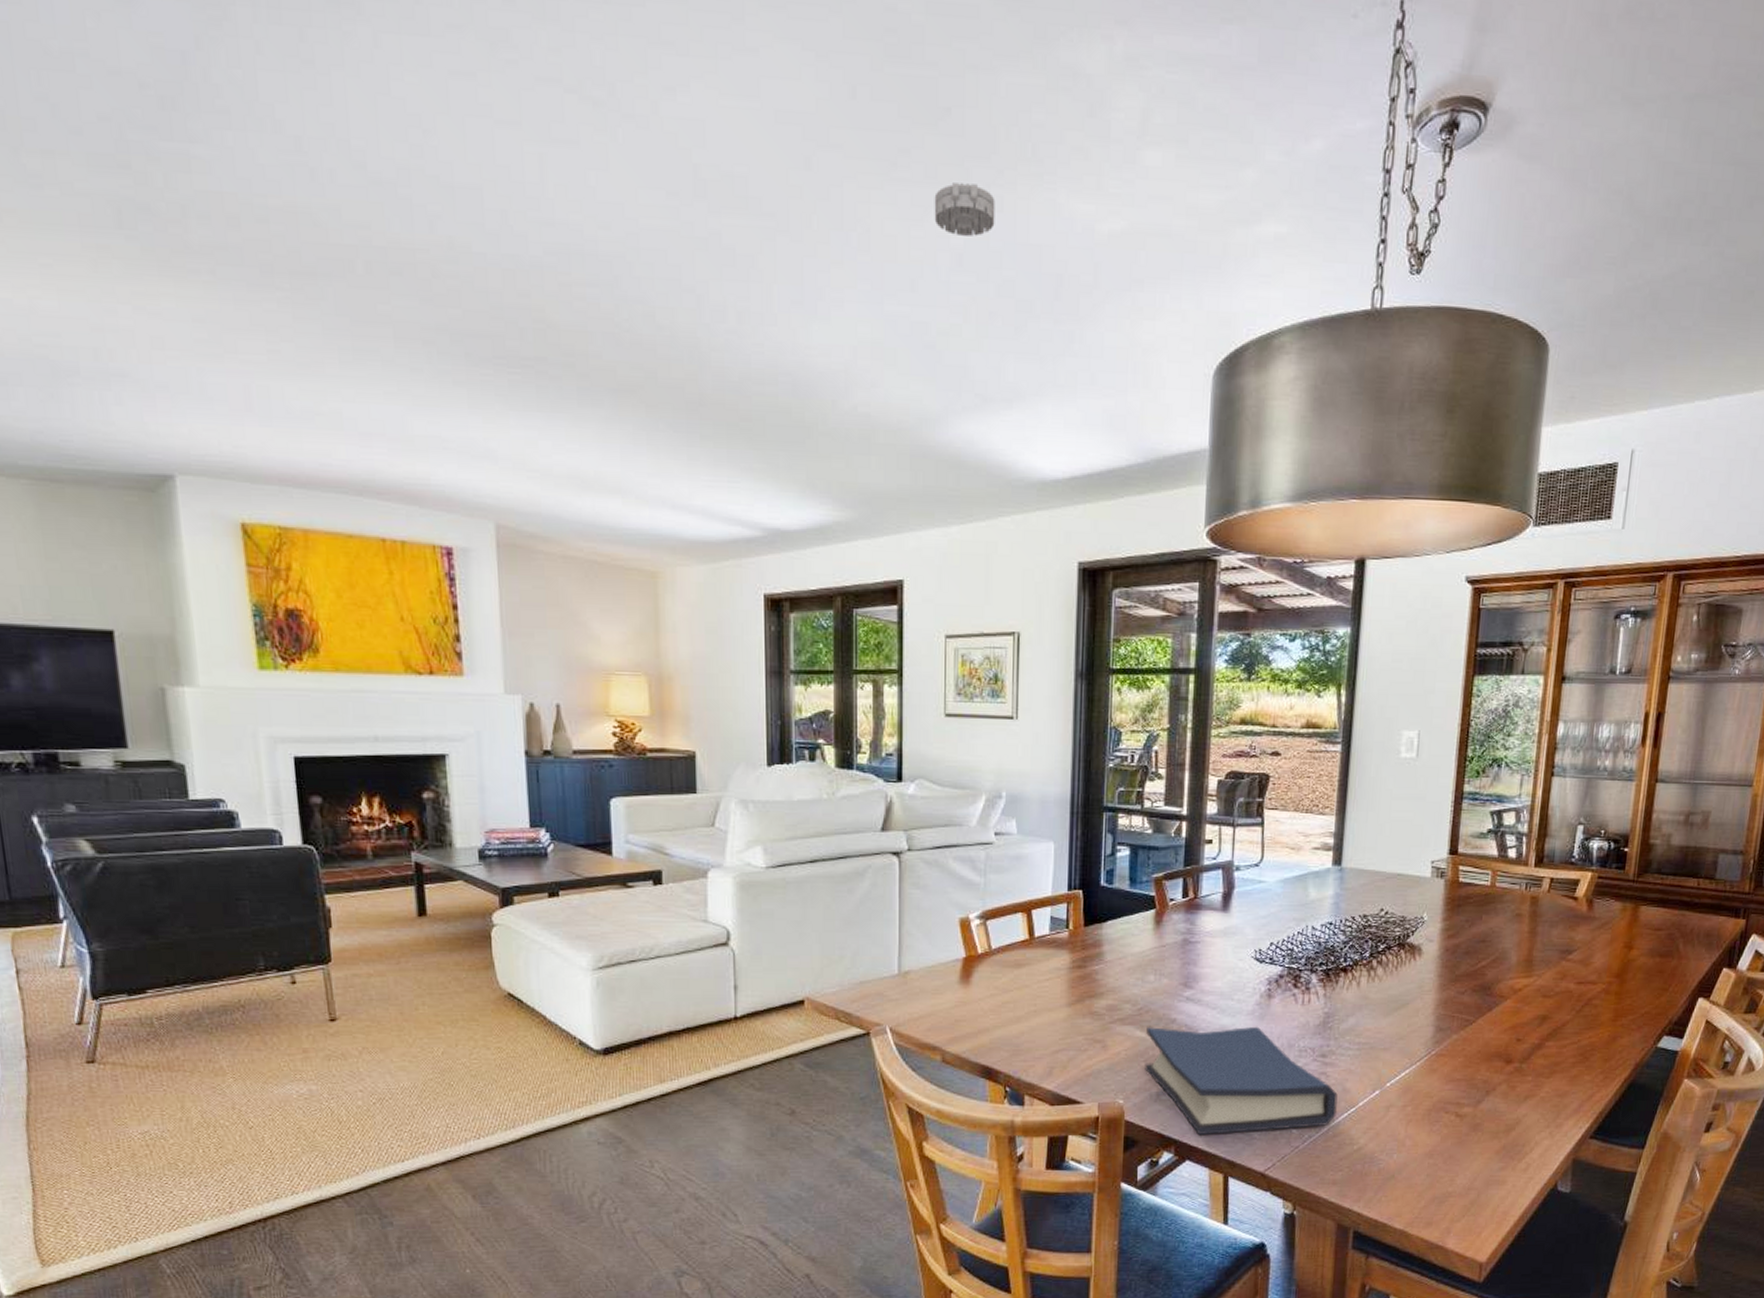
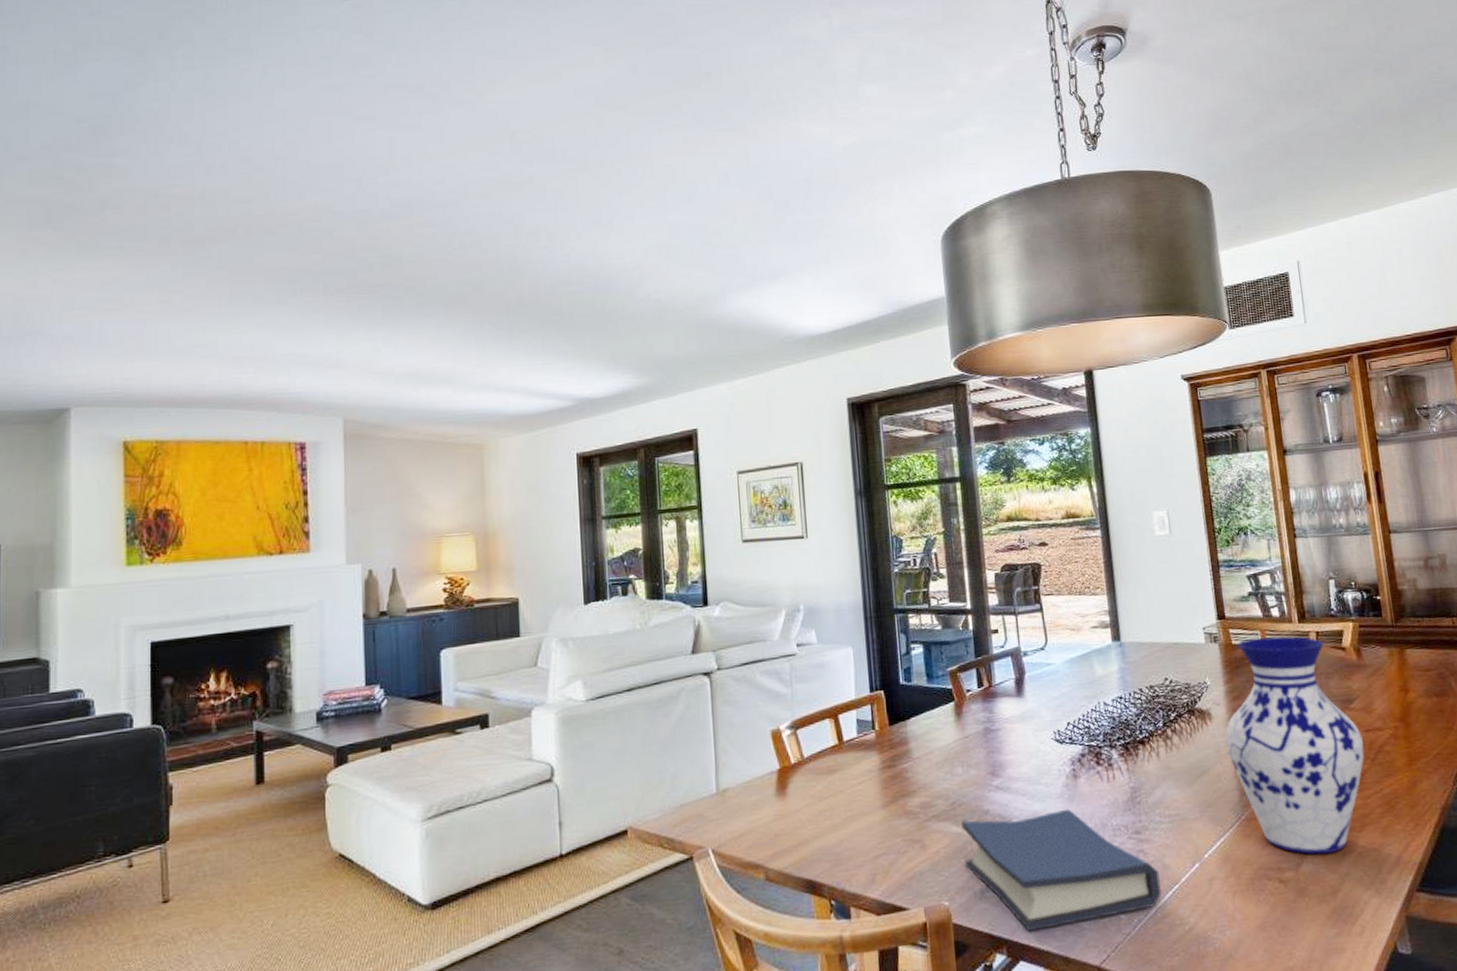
smoke detector: present [934,183,995,236] -> none [702,123,752,160]
vase: none [1430,878,1573,1094] -> present [1224,636,1365,855]

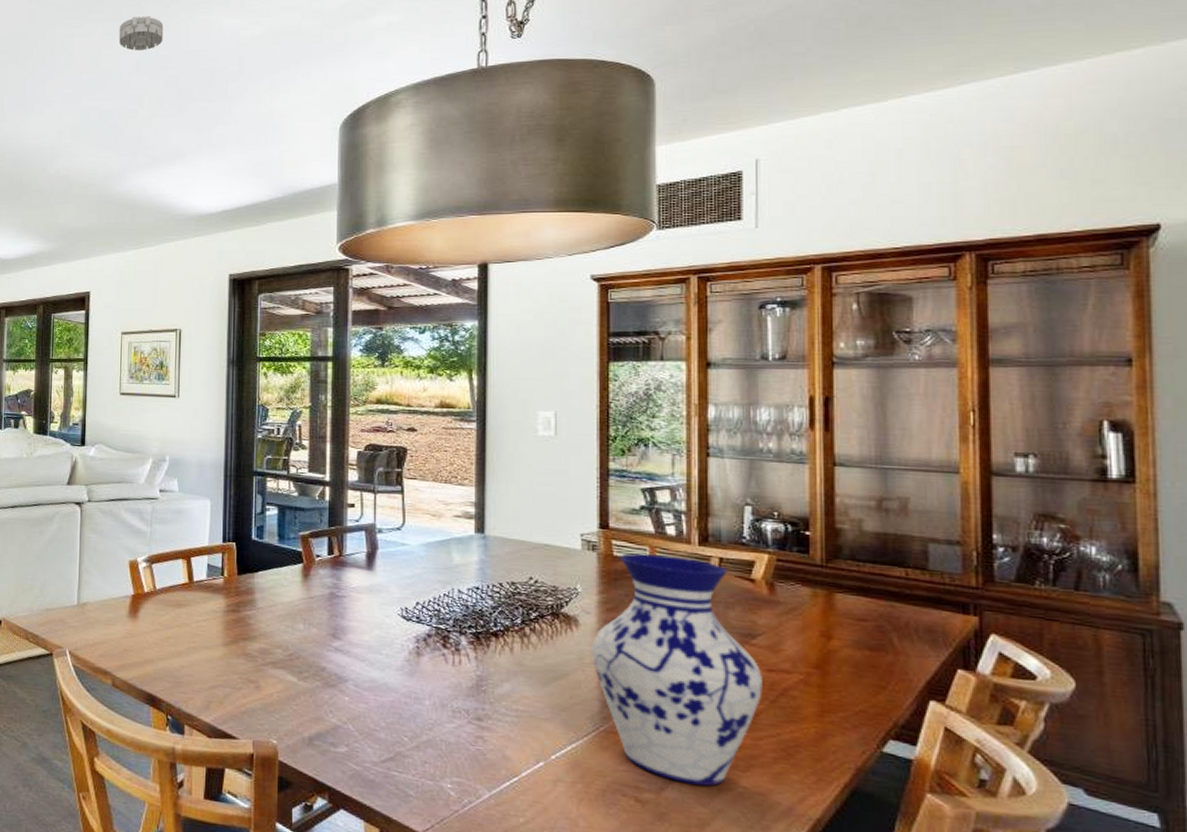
smoke detector: none [702,123,752,160] -> present [118,16,164,51]
hardback book: present [961,808,1161,931] -> none [297,672,497,793]

